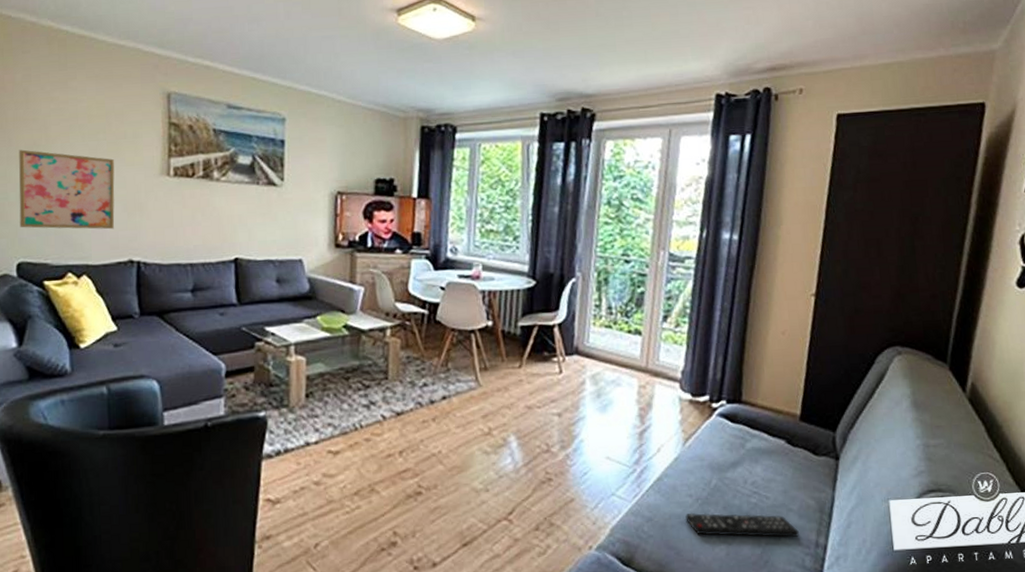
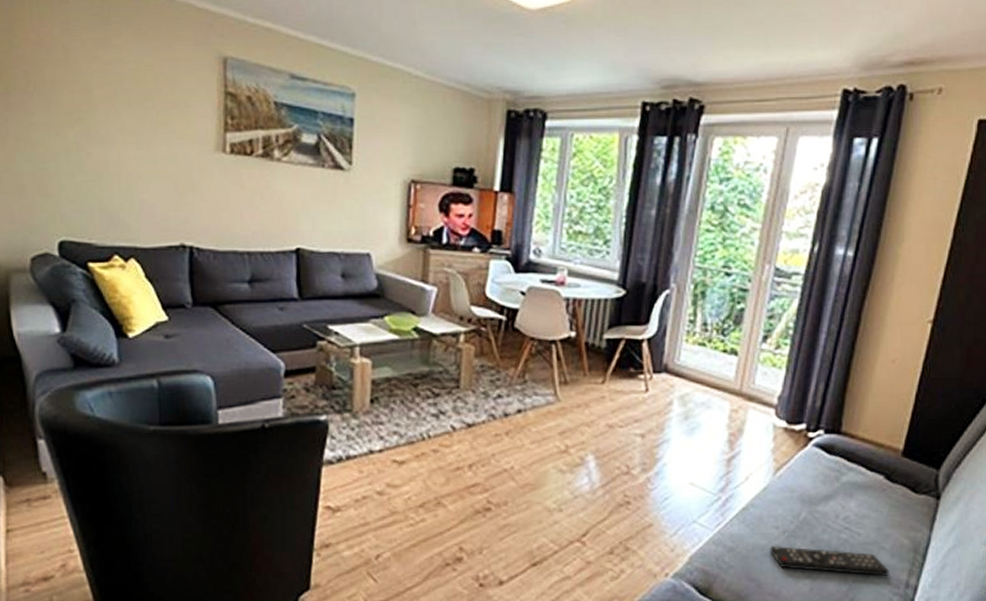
wall art: present [19,149,115,230] -> none [58,114,165,210]

